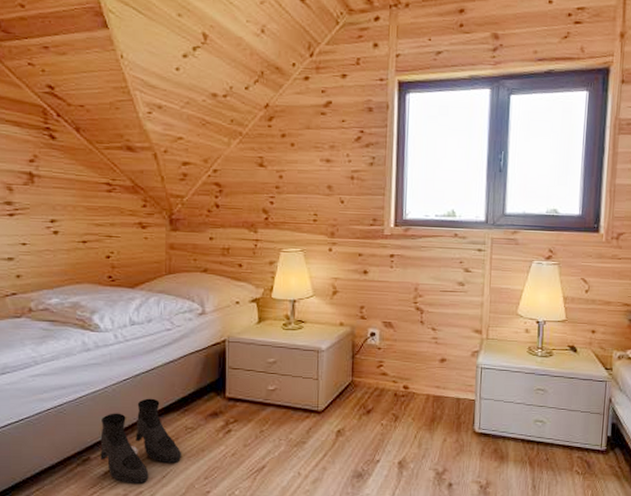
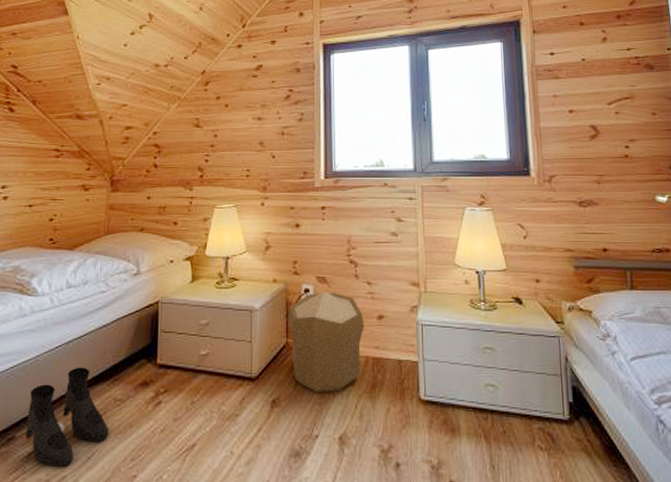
pouf: none [353,334,427,425] -> present [288,290,365,393]

